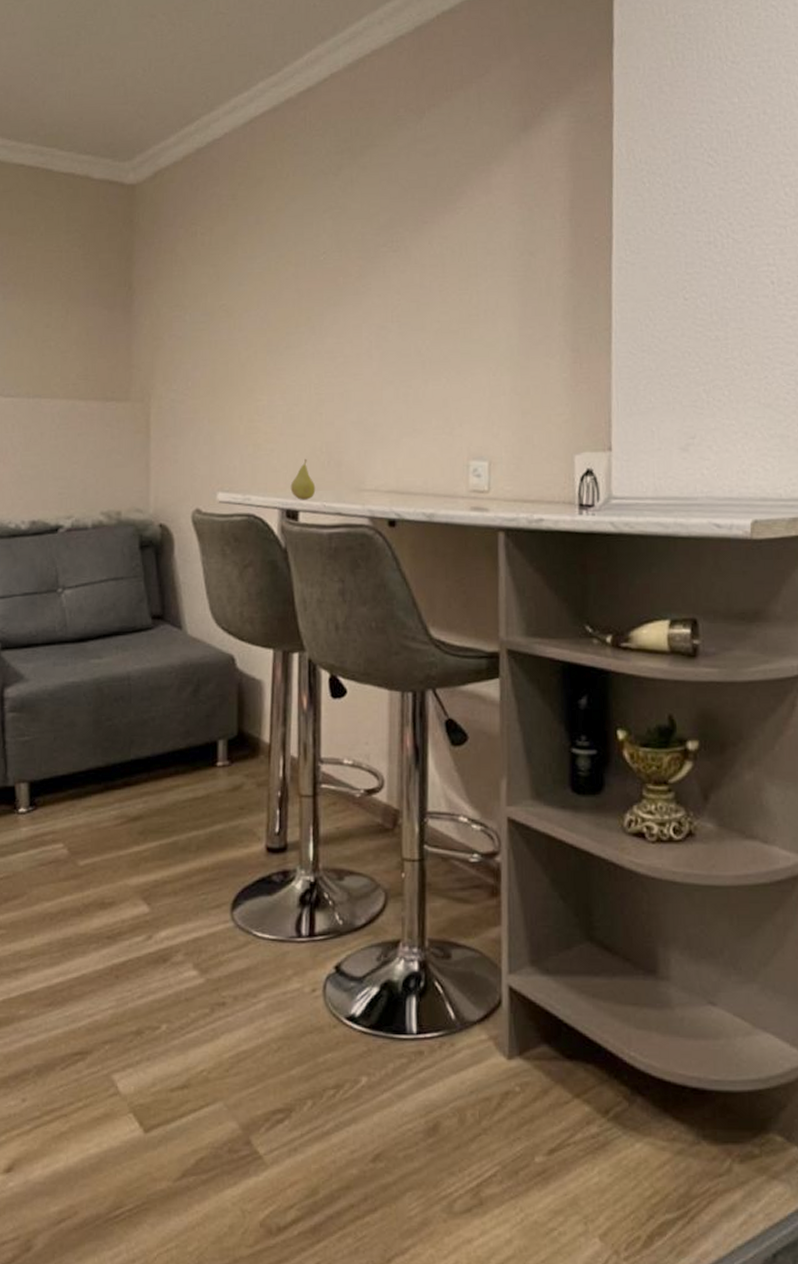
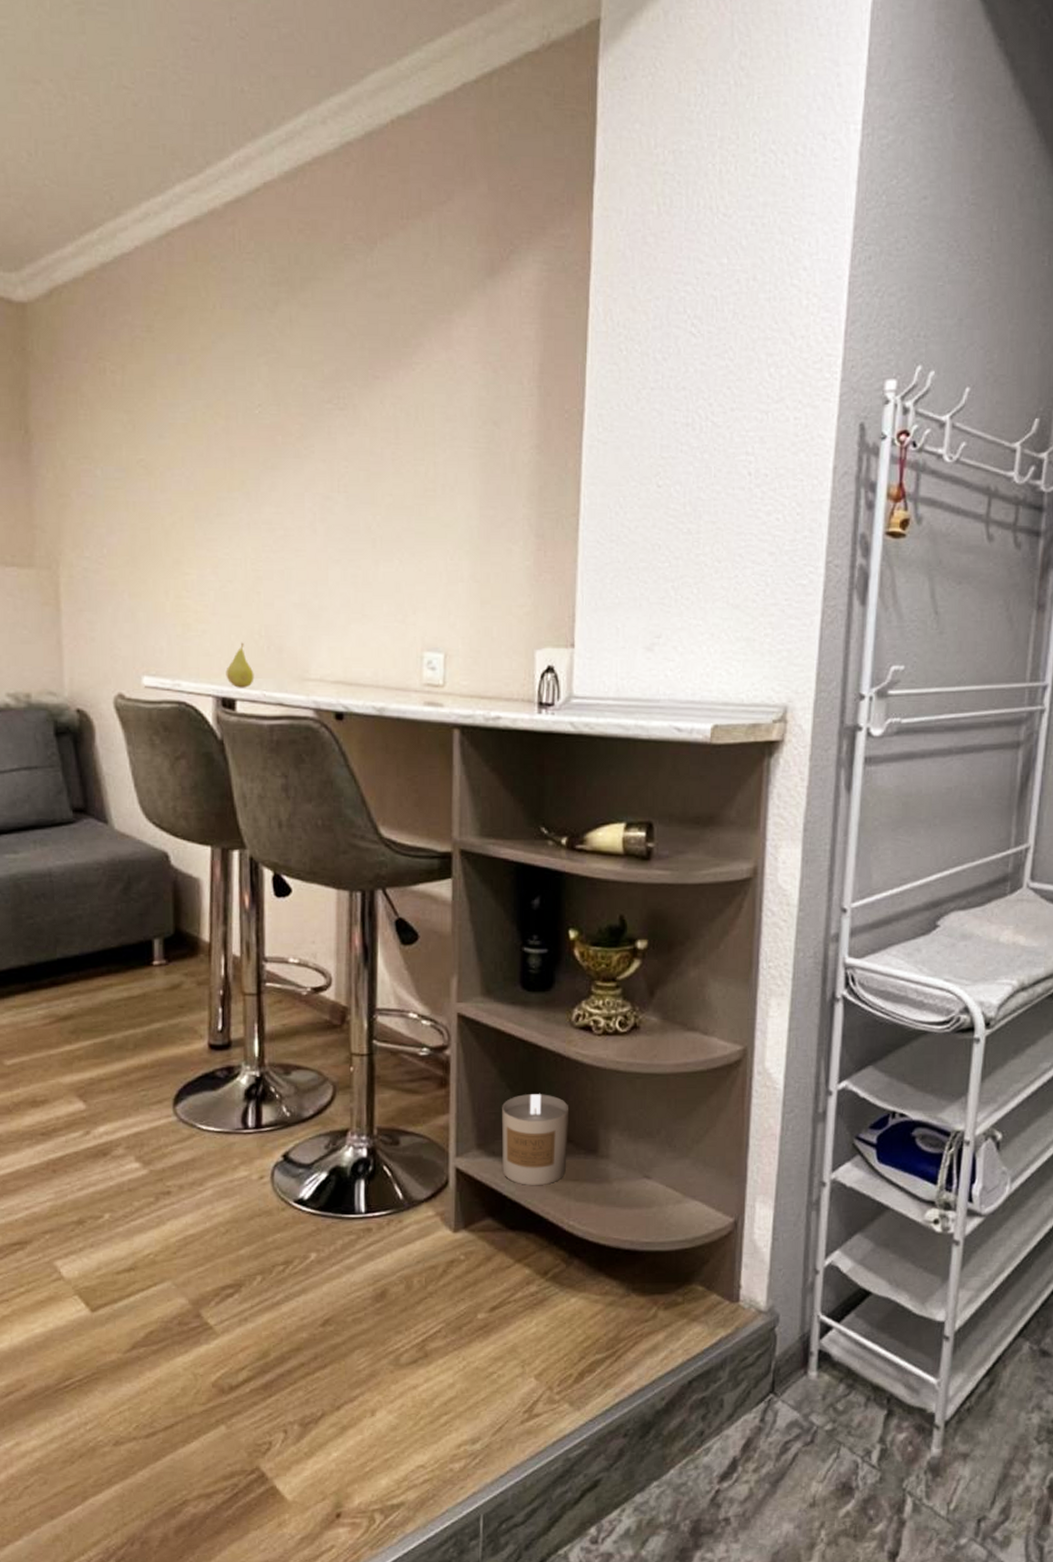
candle: none [555,906,626,1009] -> present [502,1094,570,1185]

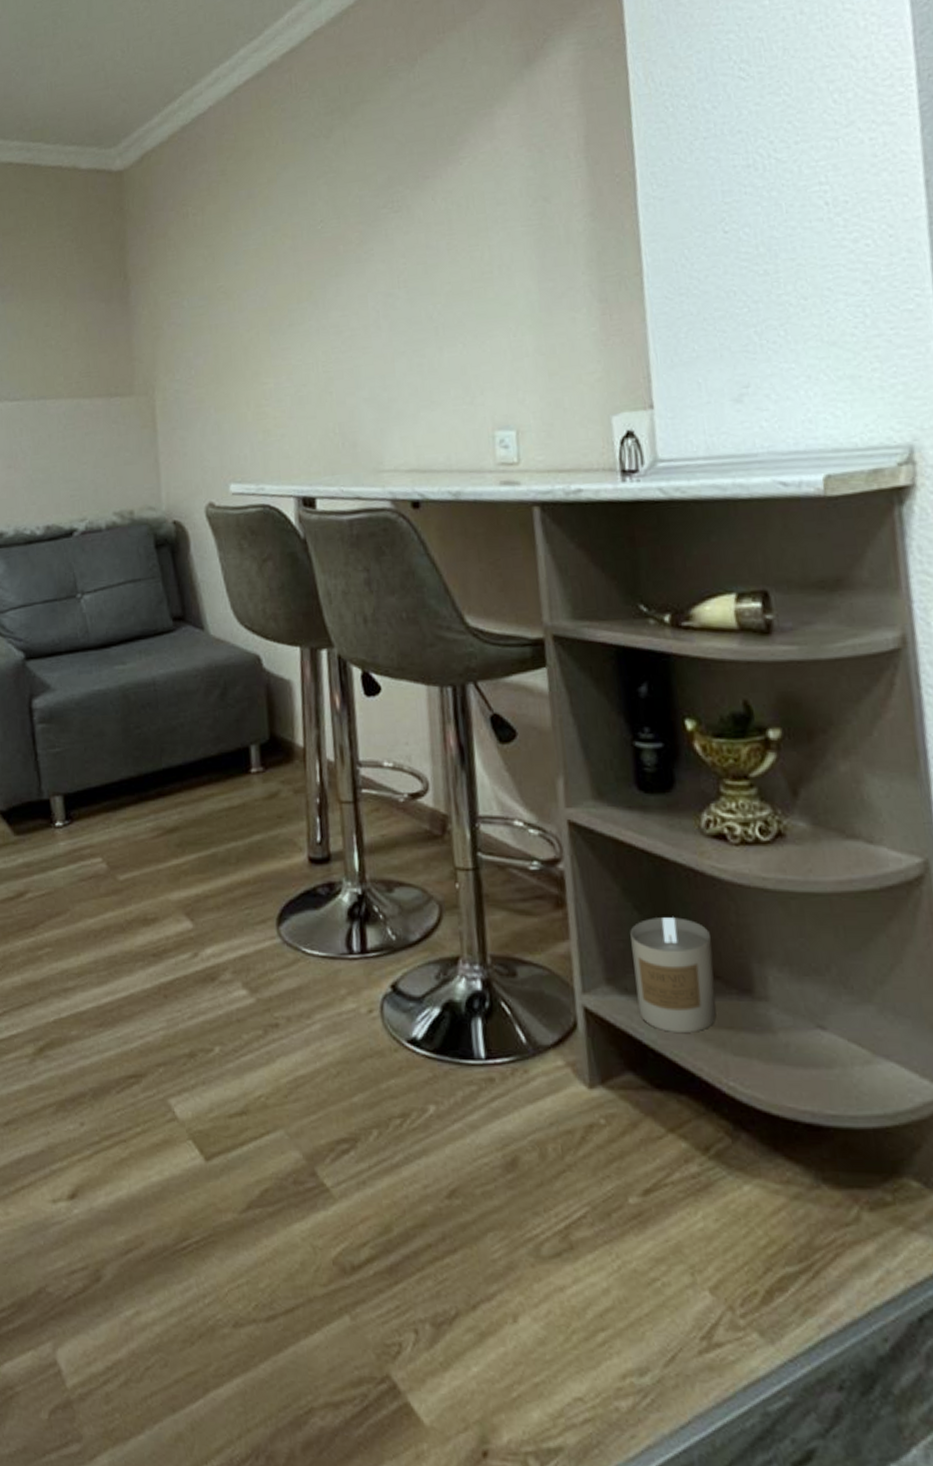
fruit: present [225,642,254,688] -> none [304,441,332,487]

